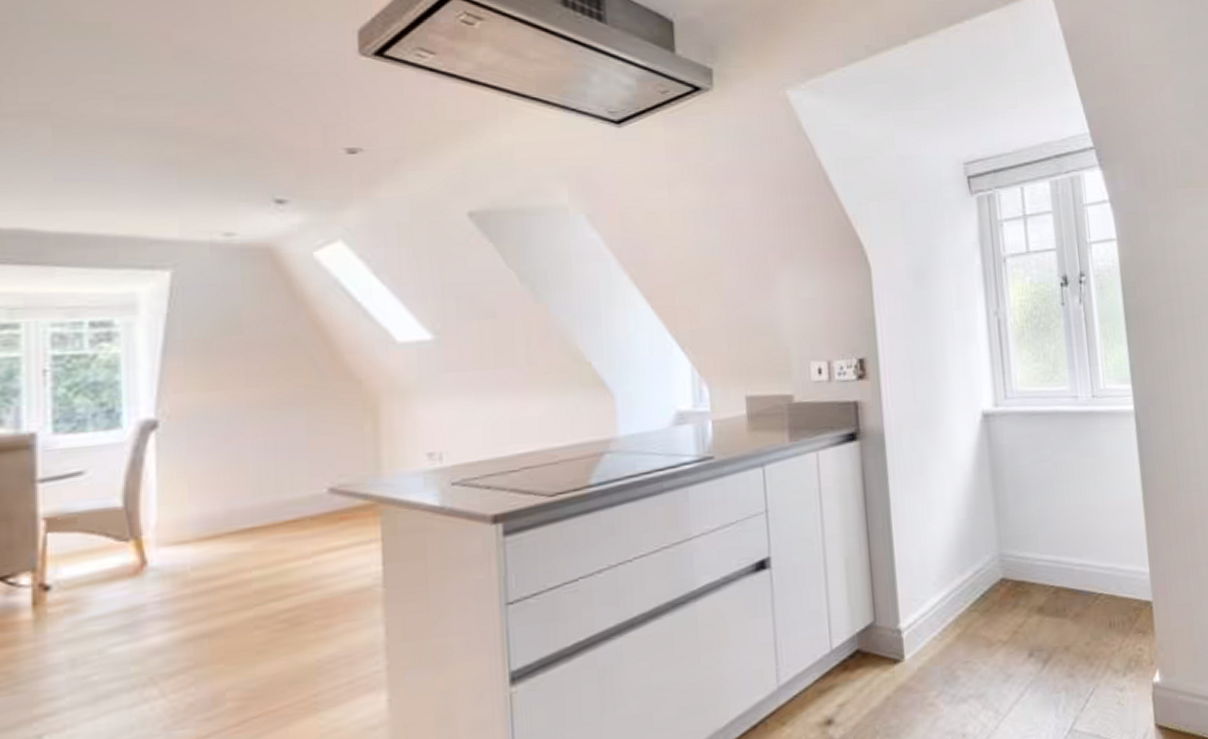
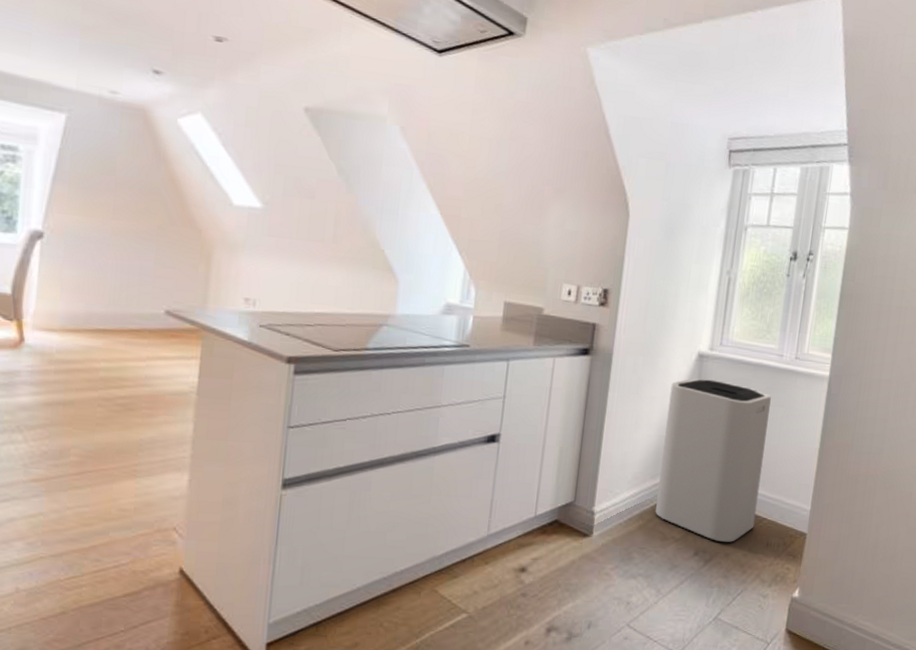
trash can: none [959,440,1091,635] -> present [655,378,771,543]

